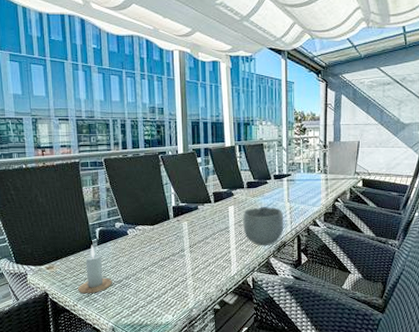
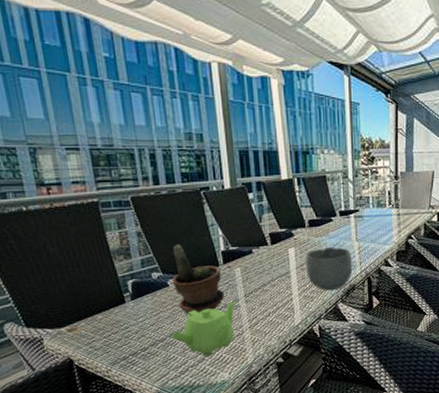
candle: present [78,244,112,294] -> none [111,299,153,357]
teapot: none [128,250,182,299] -> present [172,300,236,357]
potted plant: none [131,199,172,260] -> present [172,244,224,314]

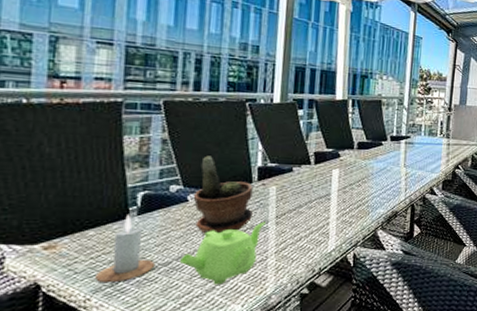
candle: none [111,299,153,357] -> present [95,214,155,283]
bowl: present [306,247,353,291] -> none [348,171,398,217]

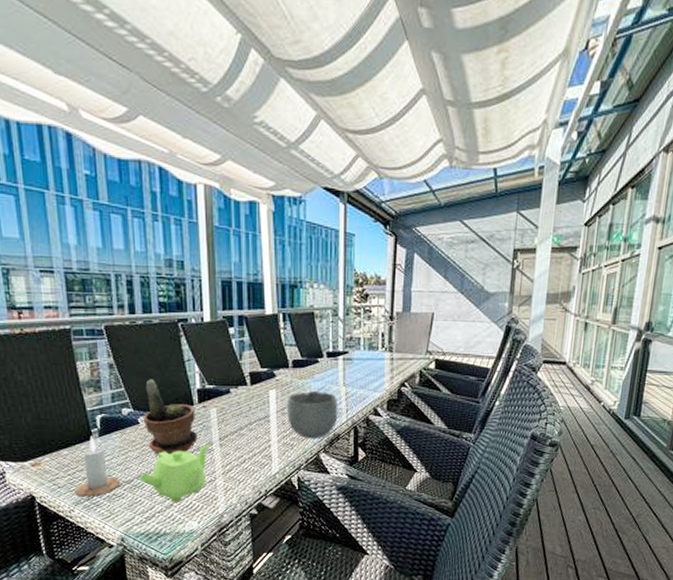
bowl: none [348,171,398,217] -> present [287,391,338,439]

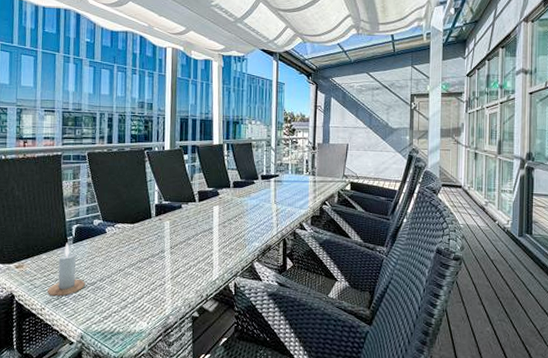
teapot: present [140,443,210,502] -> none [102,251,162,304]
potted plant: present [143,379,197,455] -> none [109,195,152,261]
bowl: present [287,391,338,439] -> none [227,208,270,249]

